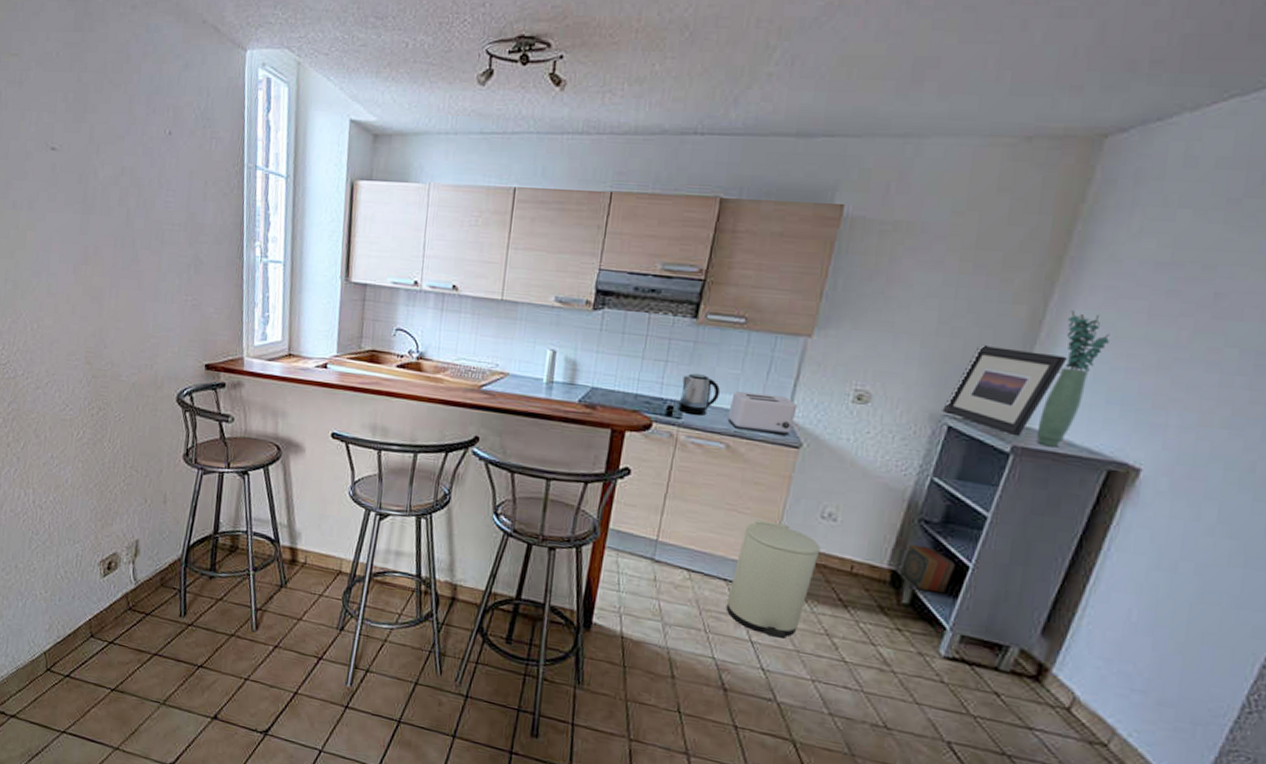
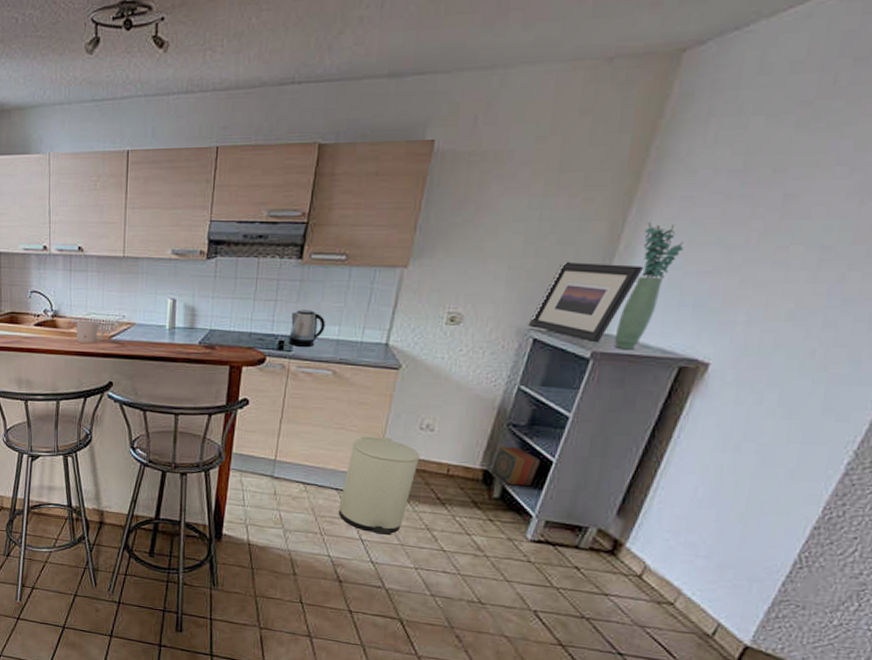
mug: none [442,366,475,393] -> present [76,321,105,344]
toaster: present [727,391,798,435] -> none [333,323,396,359]

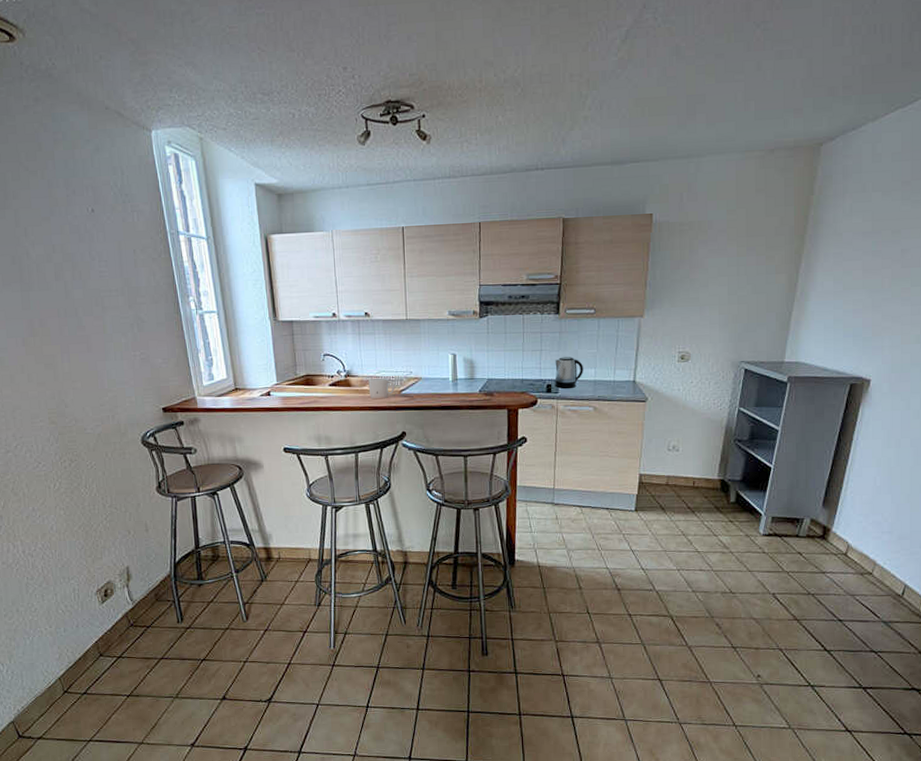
pedal bin: present [338,435,420,536] -> none [610,459,671,545]
decorative box: present [490,446,540,487] -> none [726,458,762,491]
picture frame: present [528,262,643,343] -> none [739,306,815,370]
vase: present [614,222,684,350] -> none [802,274,840,373]

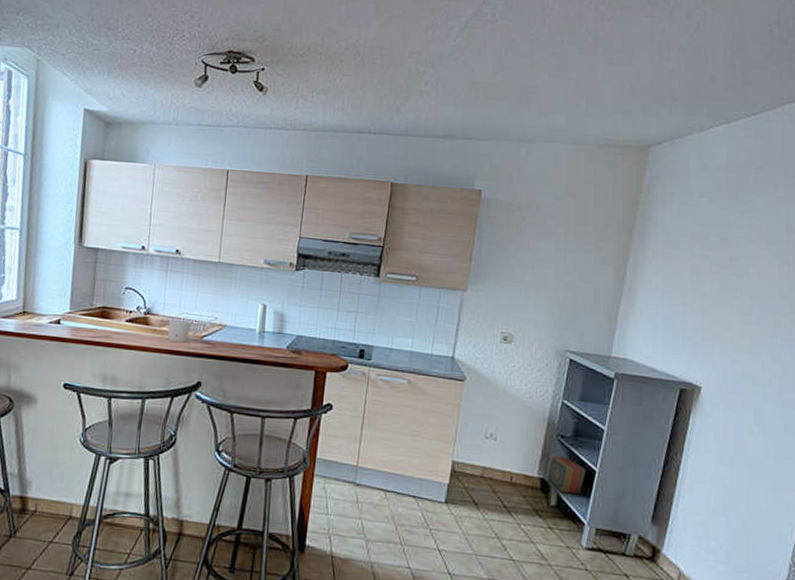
kettle: present [554,357,583,388] -> none [368,322,400,357]
decorative box: none [726,458,762,491] -> present [546,456,586,495]

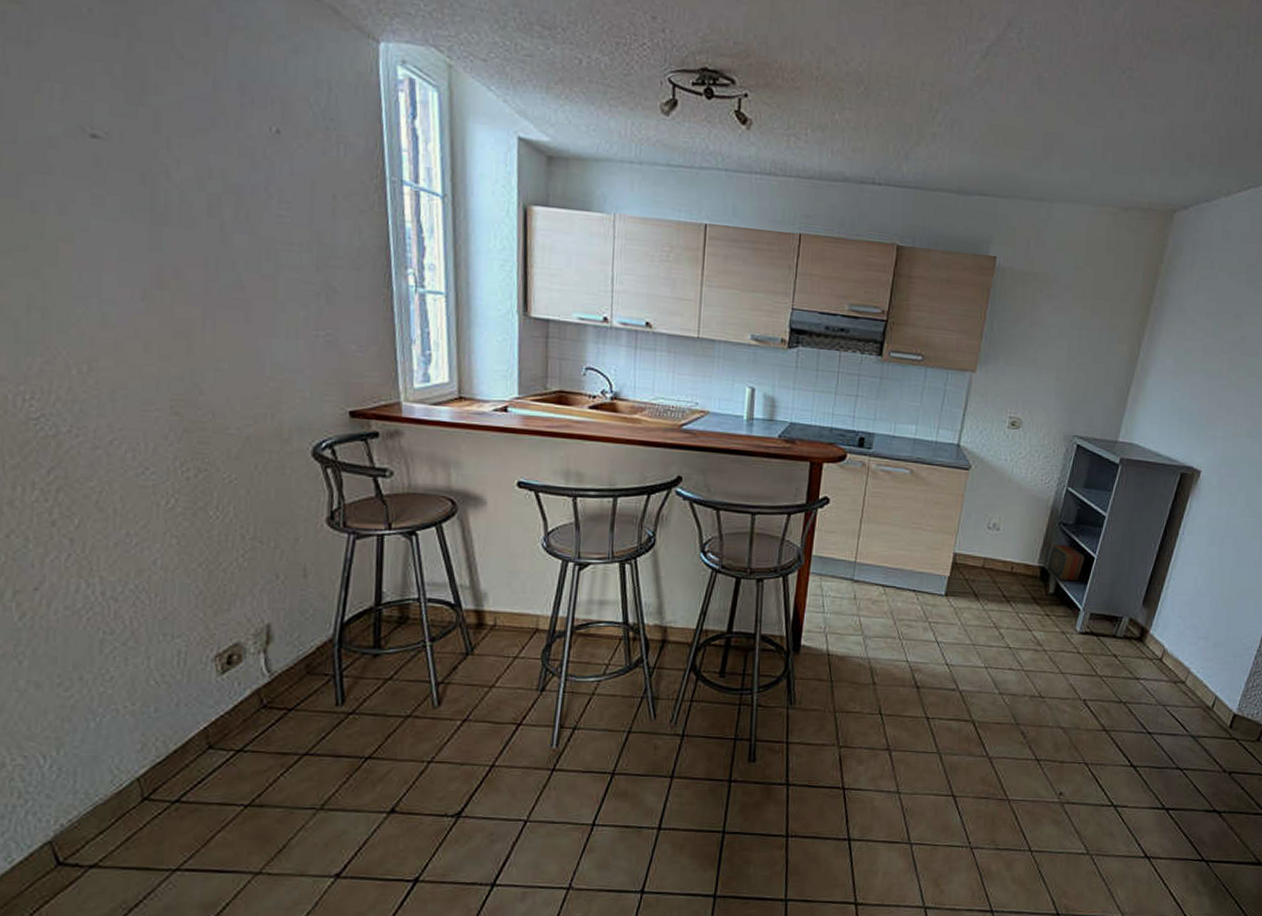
mug: present [167,320,197,344] -> none [640,406,674,433]

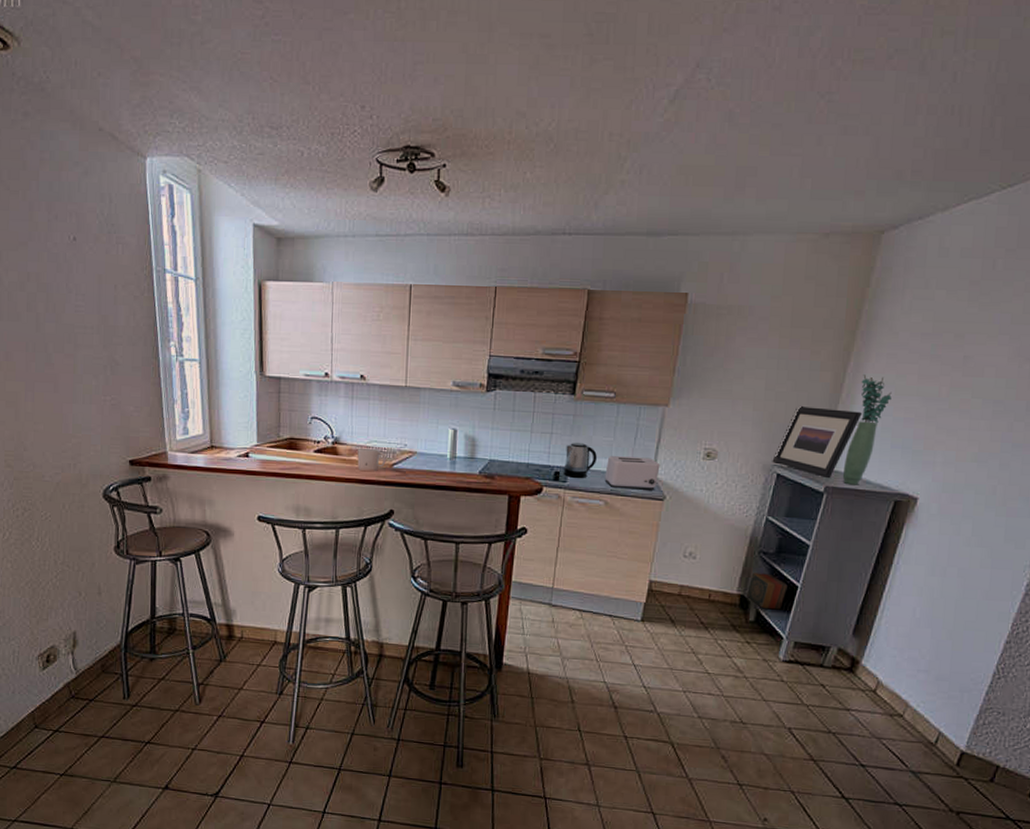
mug: none [640,406,674,433] -> present [357,449,386,472]
kettle: none [868,407,903,445] -> present [563,443,597,478]
toaster: none [911,422,967,459] -> present [604,456,660,490]
picture frame: none [1072,378,1154,451] -> present [772,407,862,479]
vase: none [1136,349,1180,458] -> present [842,374,892,485]

